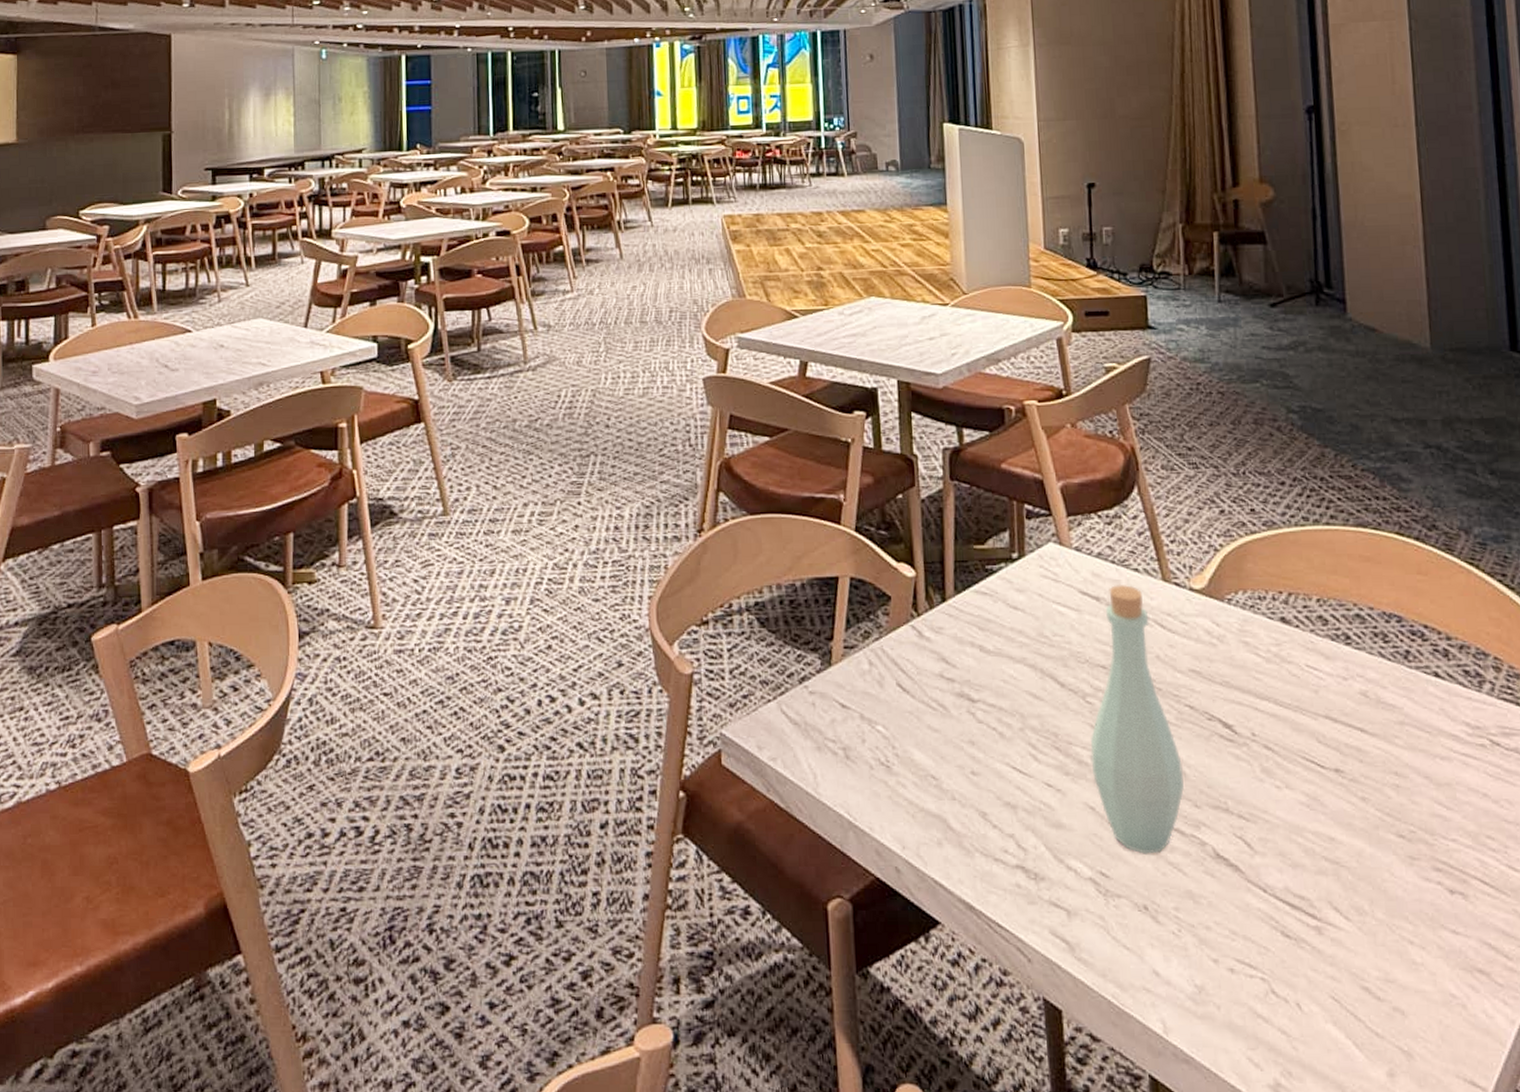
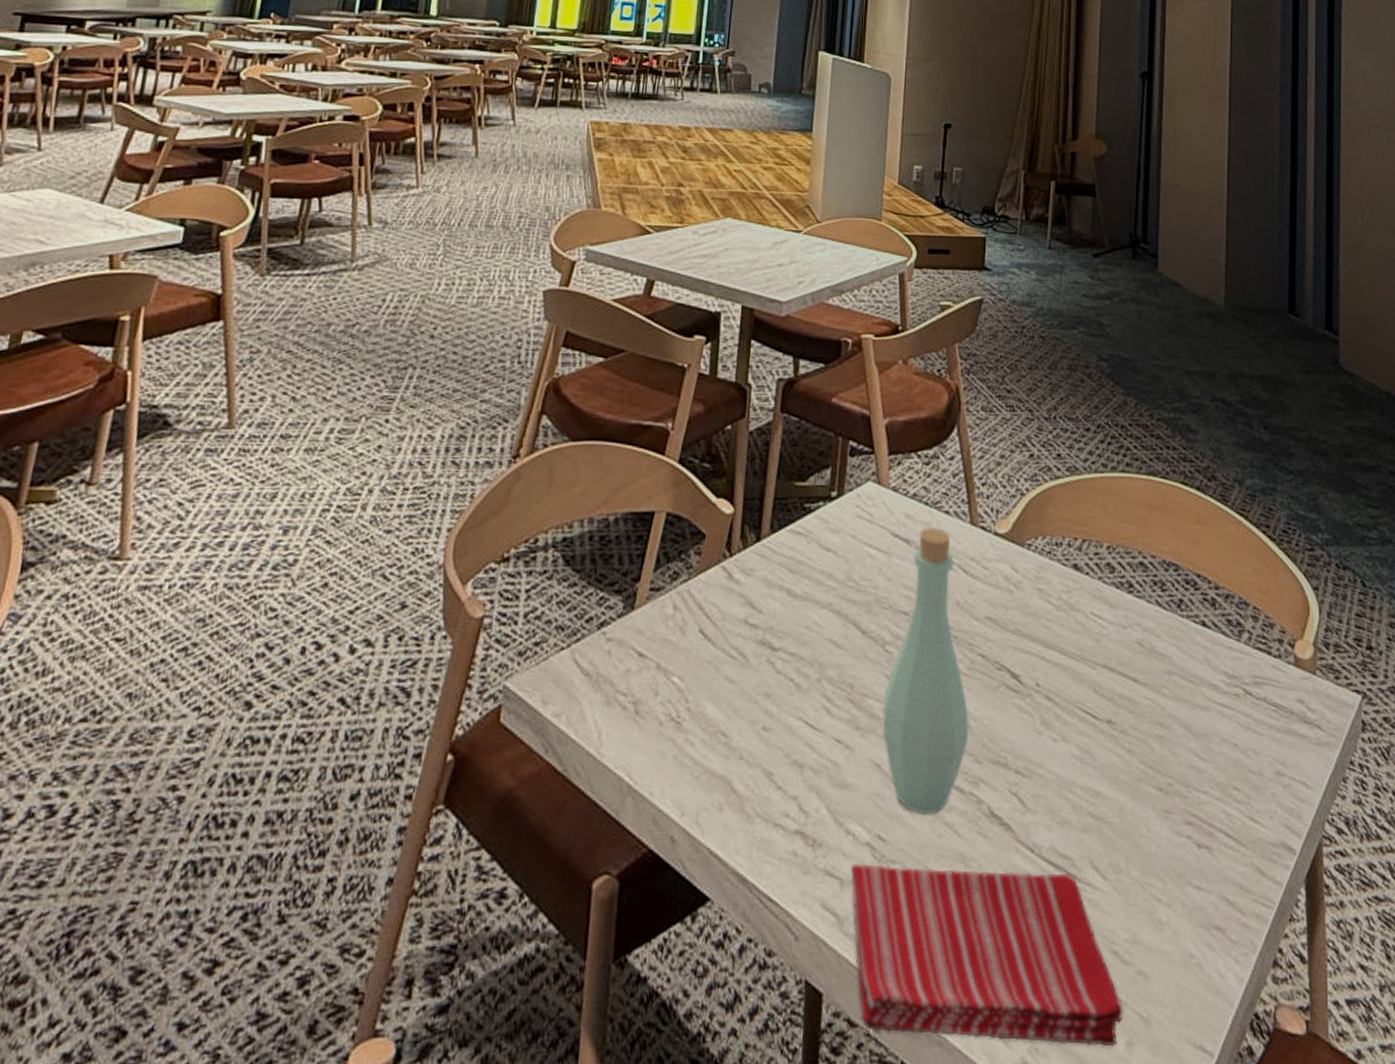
dish towel: none [1076,896,1381,1076] -> present [850,863,1123,1047]

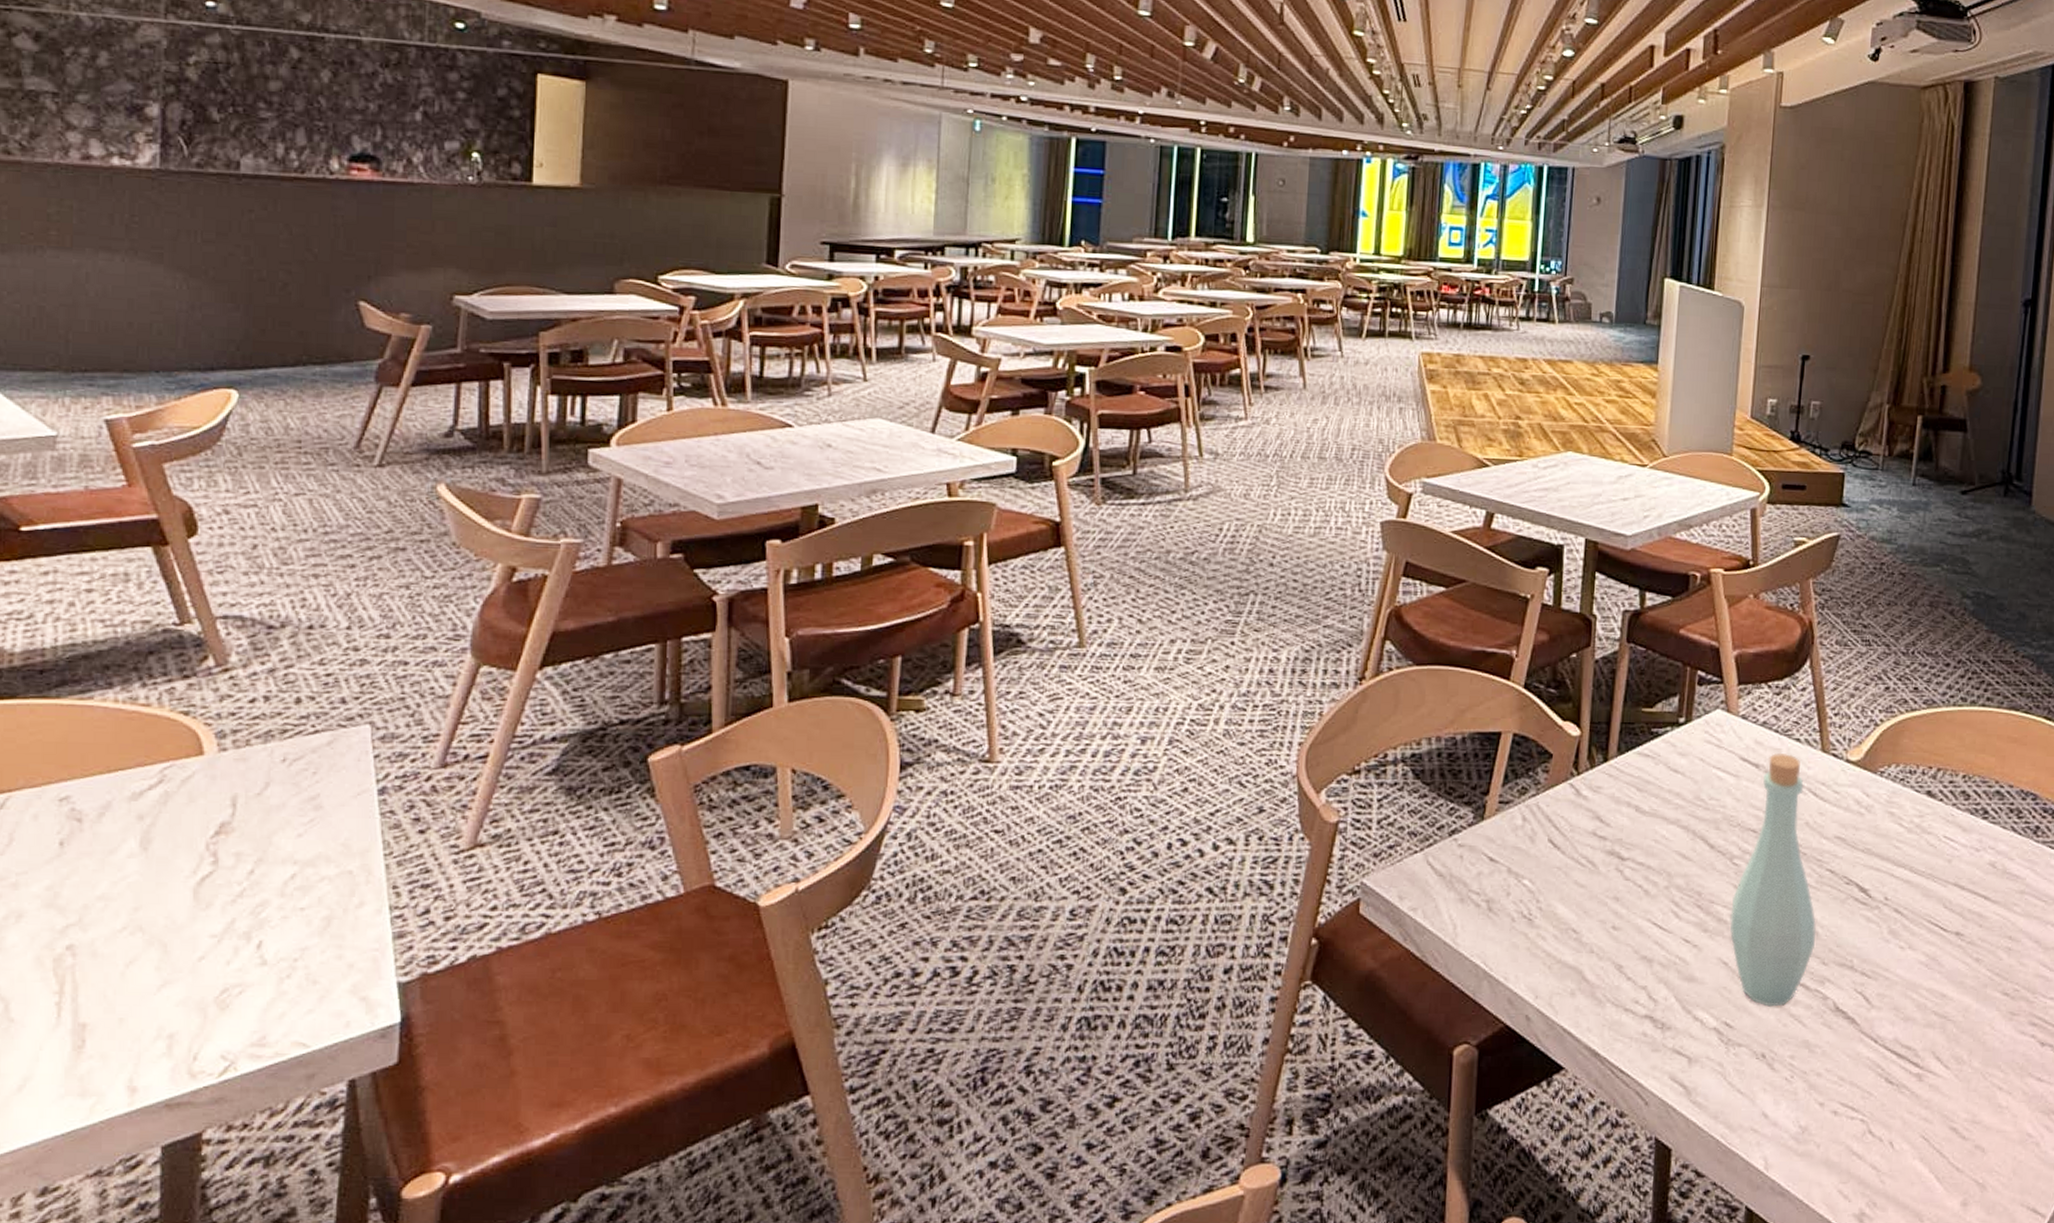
dish towel: present [850,863,1123,1047] -> none [1698,1045,1960,1205]

